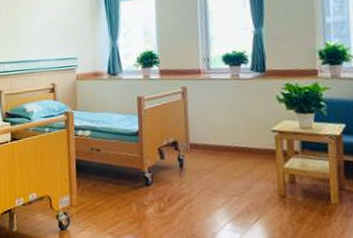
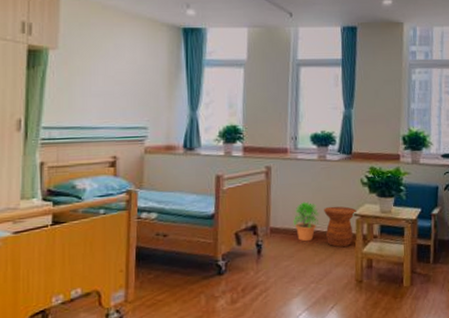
potted plant: none [211,119,237,157] -> present [293,201,319,242]
side table: none [241,122,275,163] -> present [324,206,357,248]

